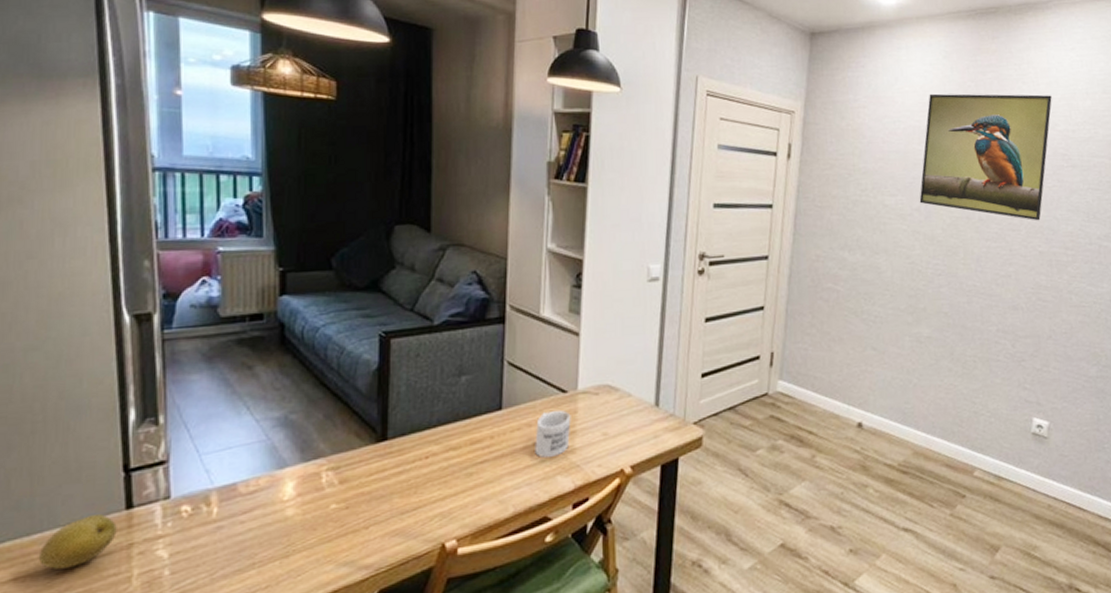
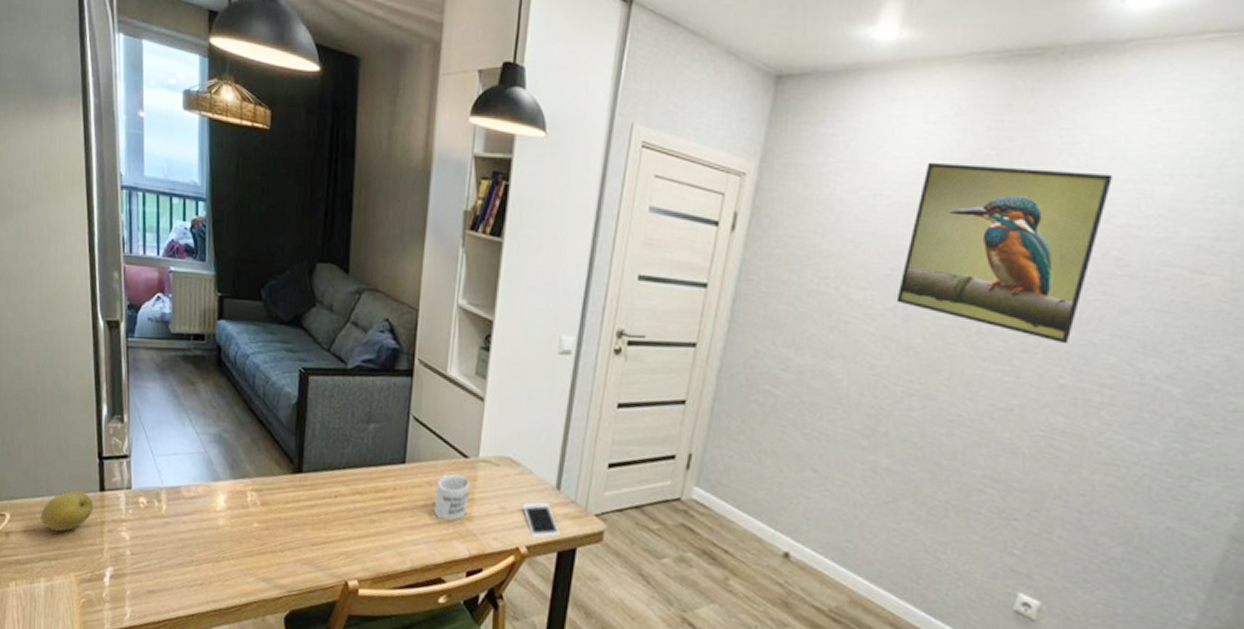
cell phone: none [623,420,663,456] -> present [522,502,561,538]

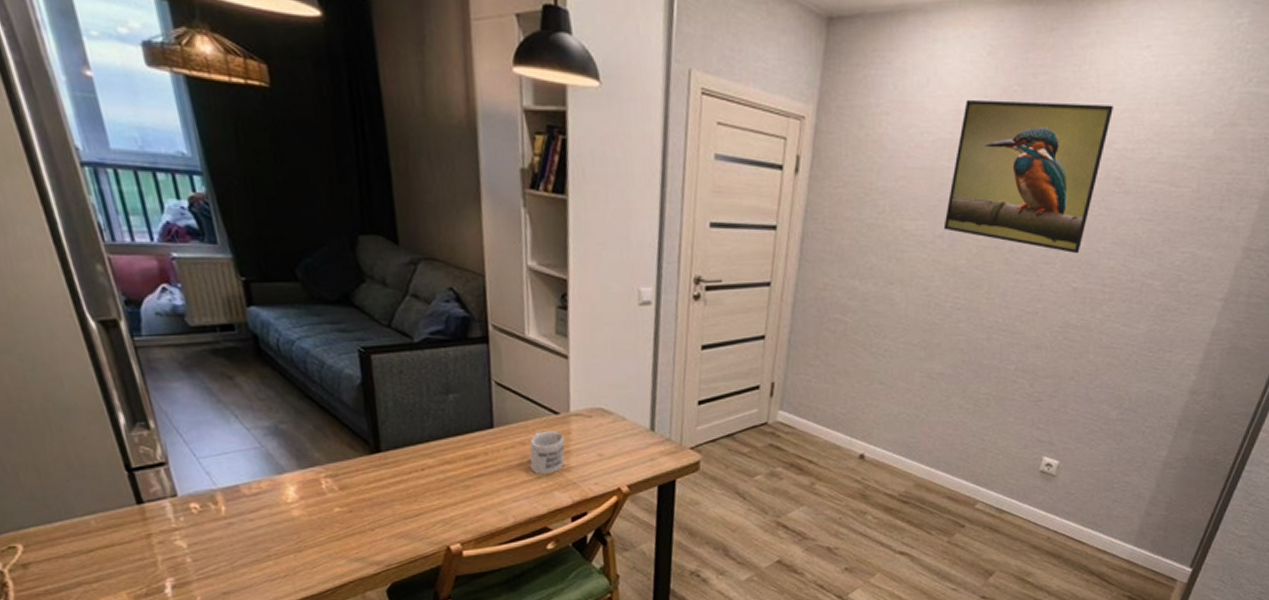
fruit: present [40,490,93,531] -> none [64,508,134,553]
cell phone: present [522,502,561,538] -> none [618,443,660,477]

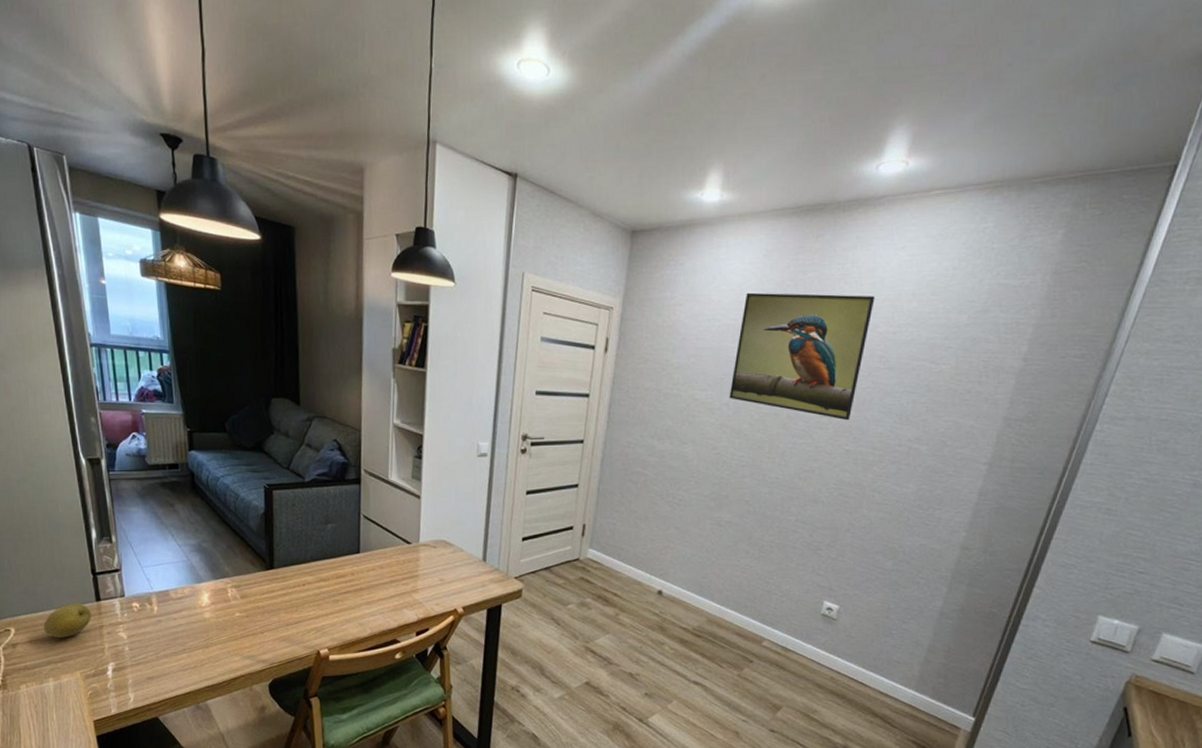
fruit: none [64,508,134,553] -> present [43,603,92,638]
mug: present [529,430,565,475] -> none [386,557,415,595]

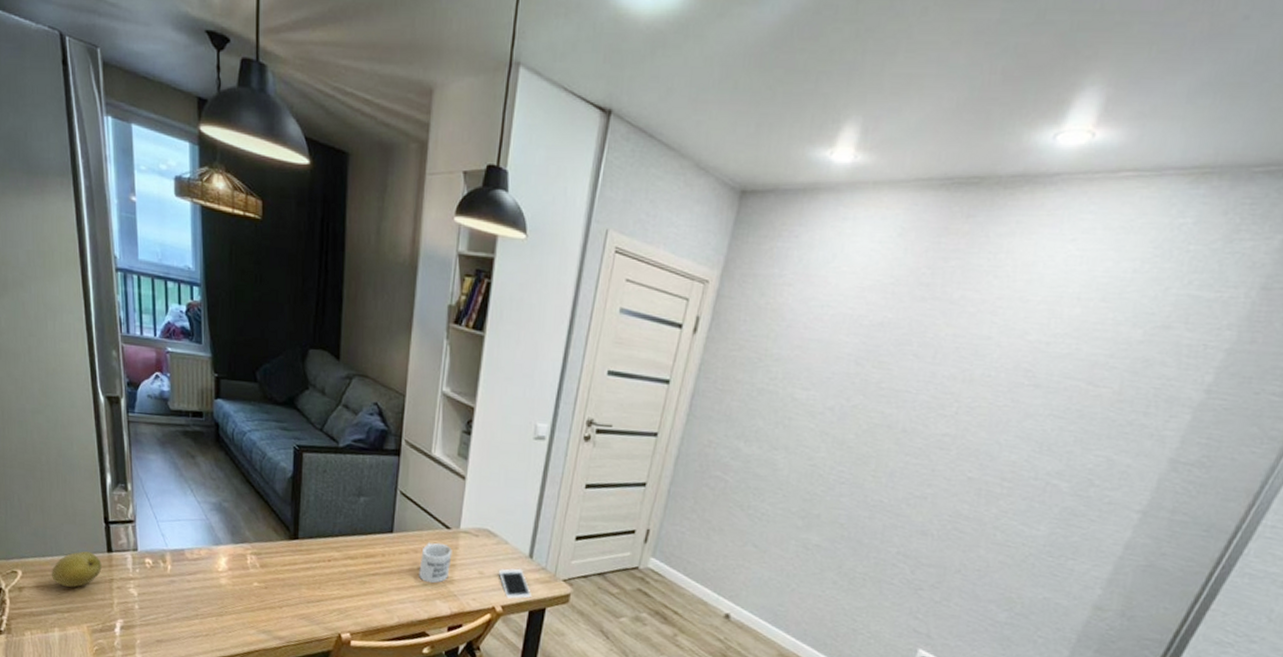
mug: none [386,557,415,595] -> present [419,542,453,584]
cell phone: none [456,572,489,600] -> present [498,568,532,599]
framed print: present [729,292,875,421] -> none [835,277,1029,443]

